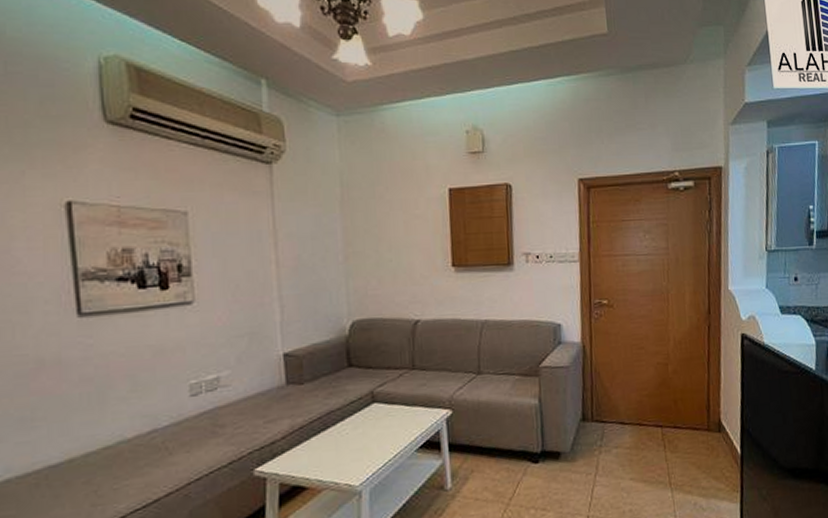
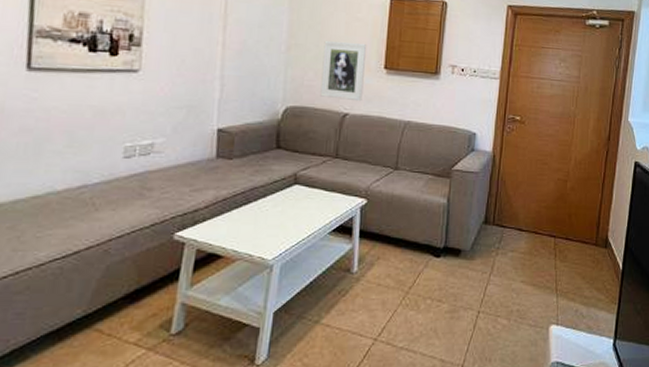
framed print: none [383,243,433,306] -> present [320,41,367,102]

